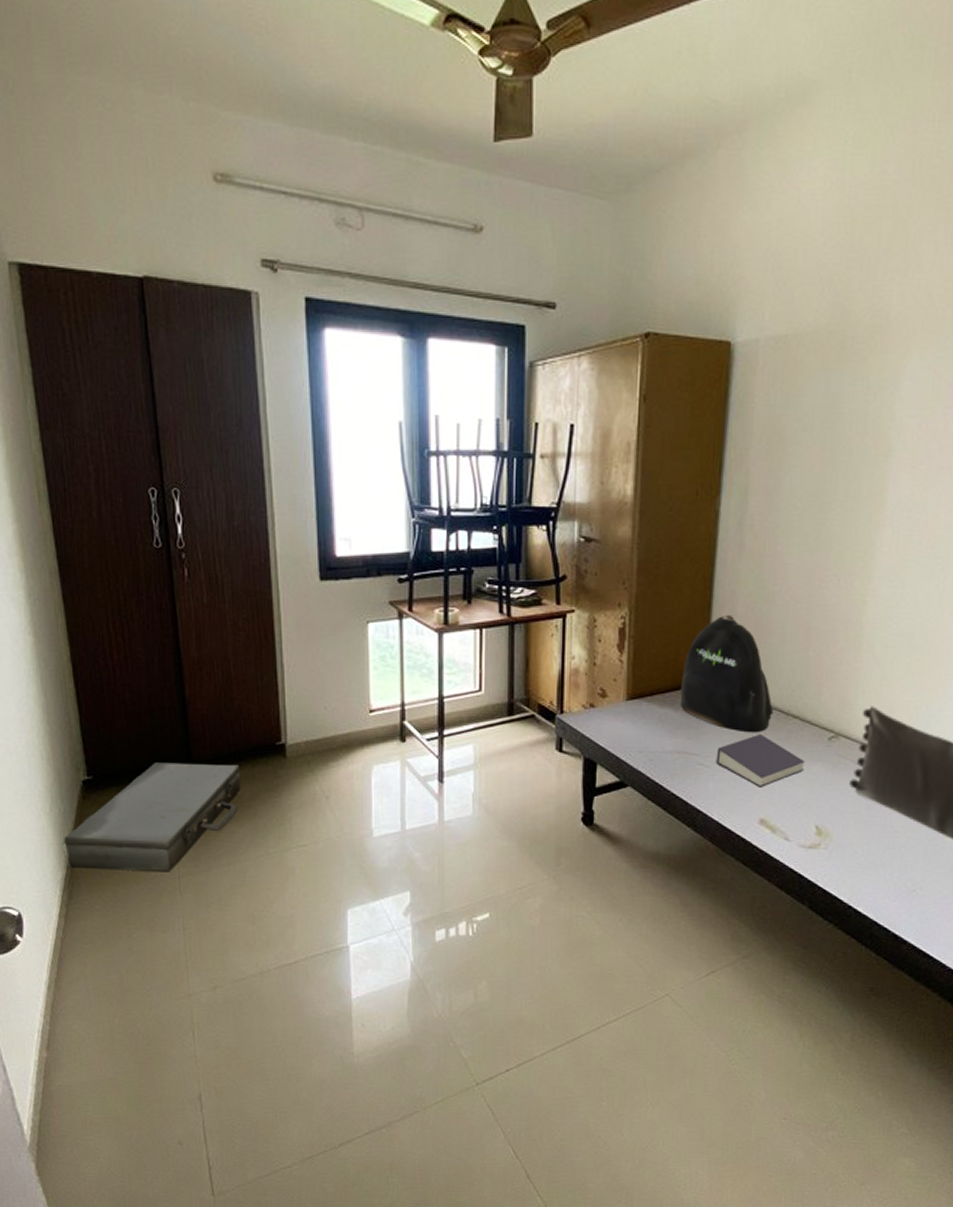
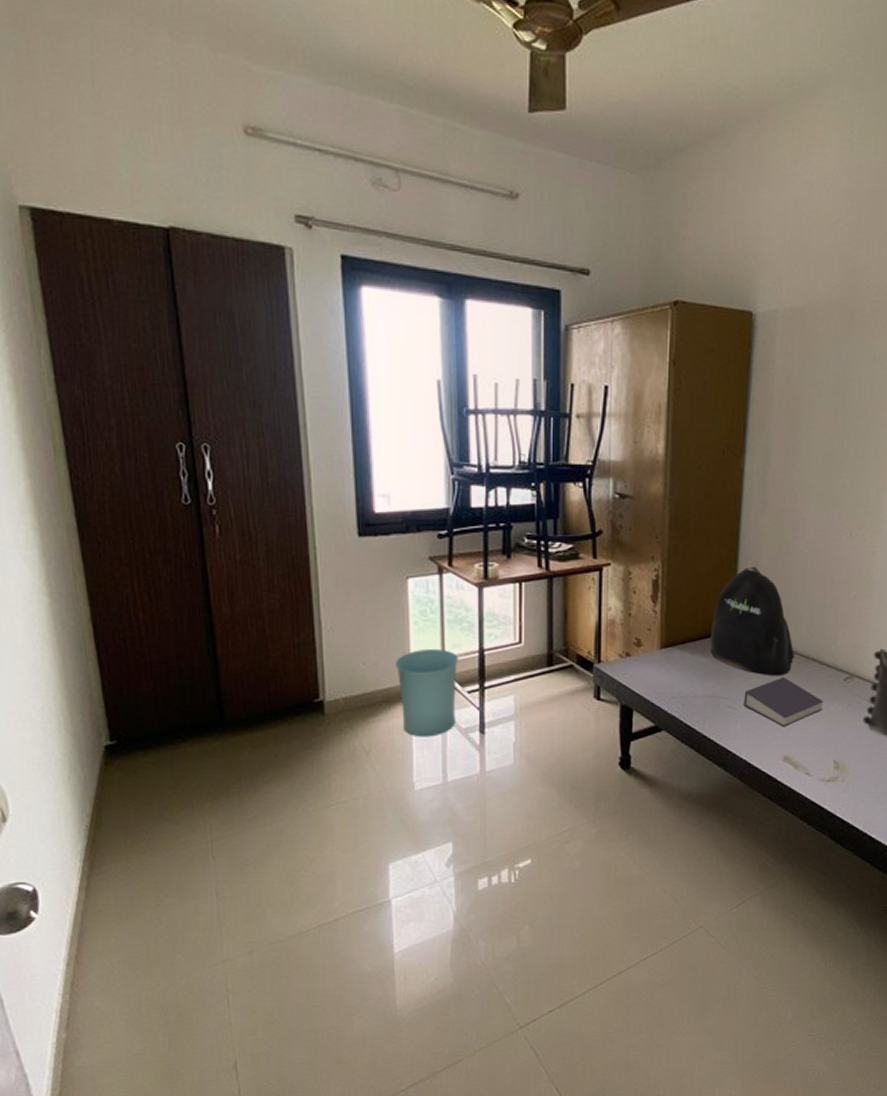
briefcase: present [63,762,241,872] -> none [83,723,277,838]
waste bin: none [354,695,418,784] -> present [394,649,459,737]

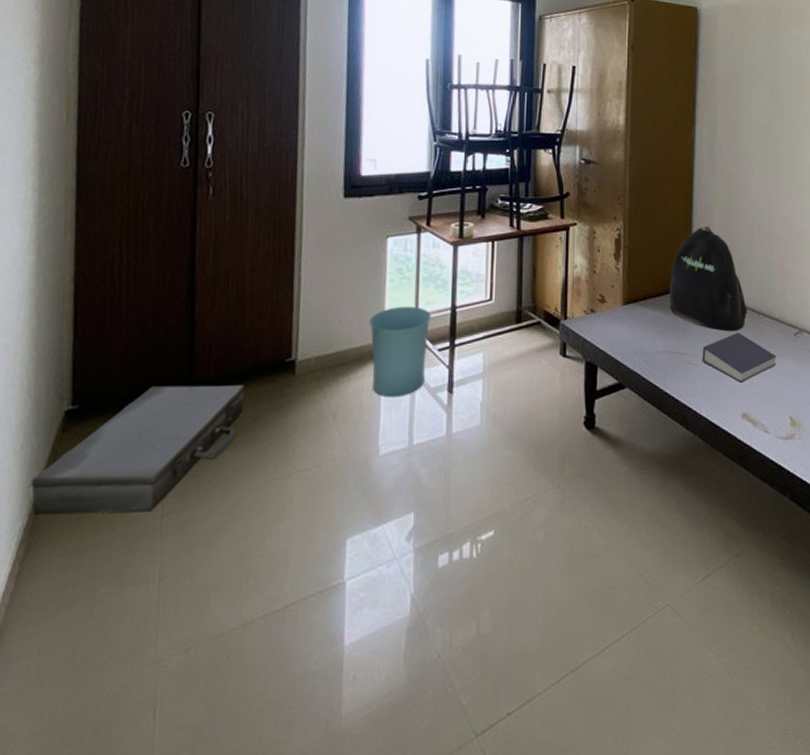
briefcase: none [83,723,277,838] -> present [28,385,245,515]

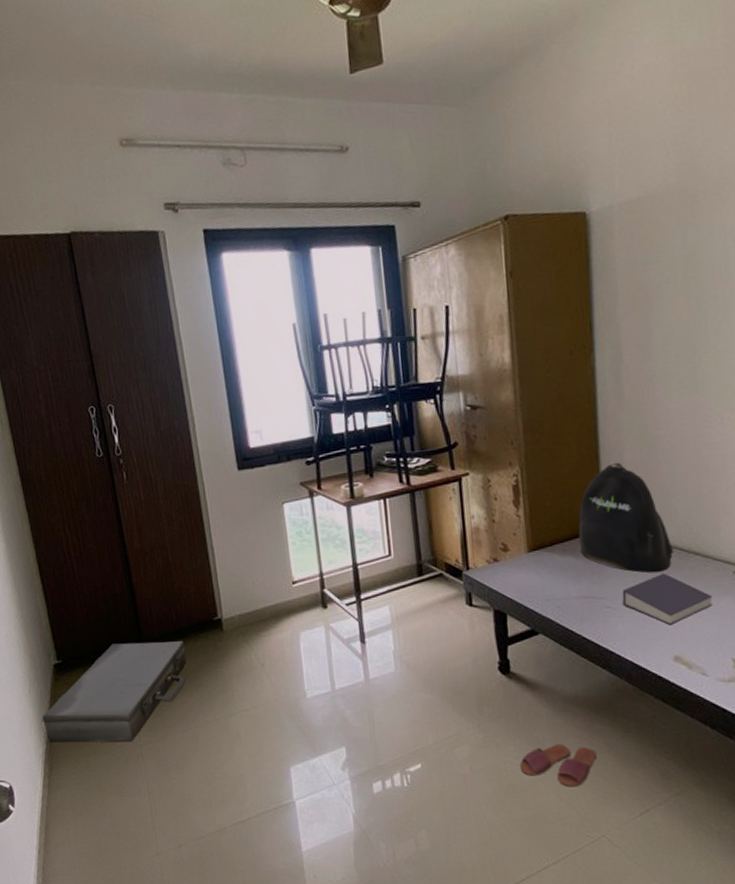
waste bin: present [368,307,431,398] -> none [278,566,337,649]
slippers: none [594,504,668,552] -> present [520,743,597,787]

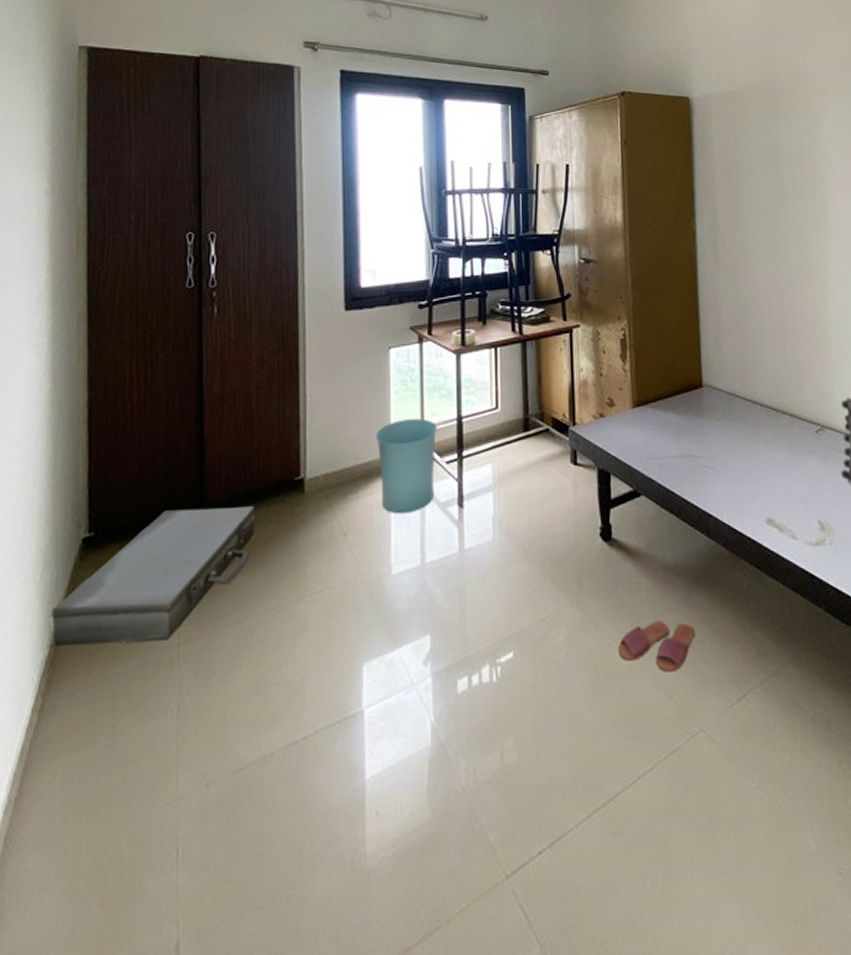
waste bin: none [278,566,337,649] -> present [375,419,438,514]
backpack: present [578,462,673,573] -> none [679,321,764,431]
book: present [622,572,713,625] -> none [719,431,799,486]

